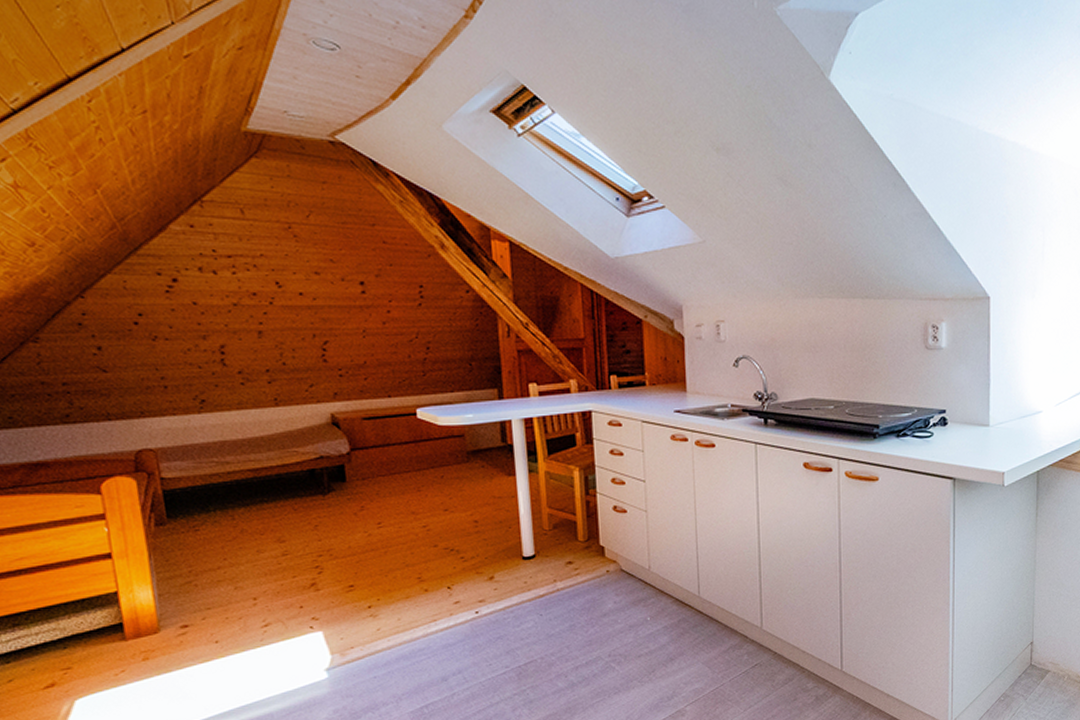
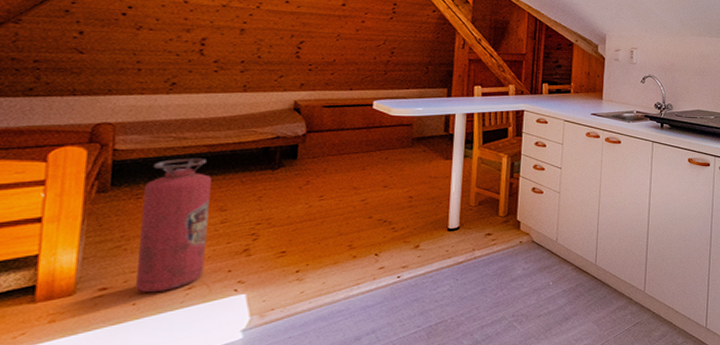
fire extinguisher: none [200,484,276,631] -> present [135,158,212,293]

